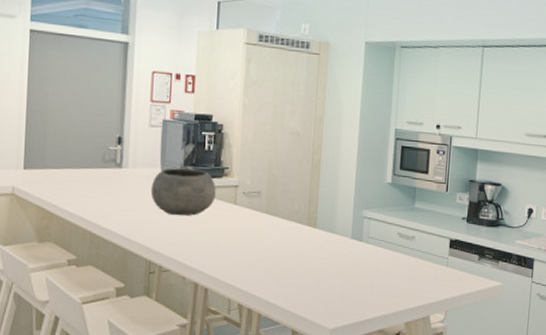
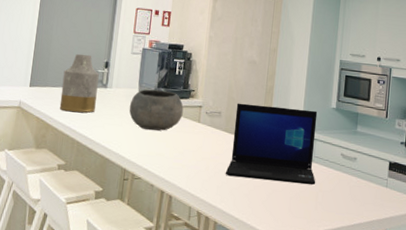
vase: none [64,128,111,198] -> present [59,53,99,113]
laptop: none [268,180,371,269] -> present [225,103,318,185]

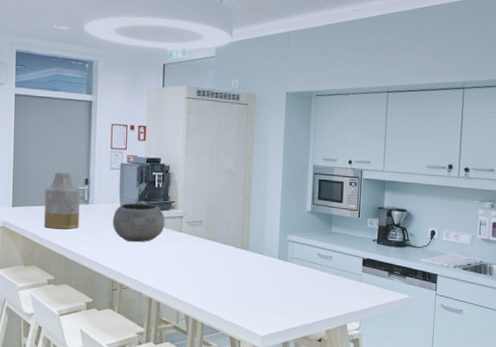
laptop: present [225,103,318,185] -> none [209,211,295,284]

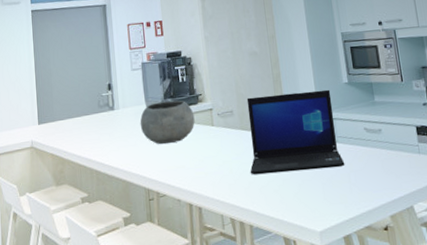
vase: present [44,172,80,229] -> none [69,80,107,142]
laptop: none [209,211,295,284] -> present [246,89,345,175]

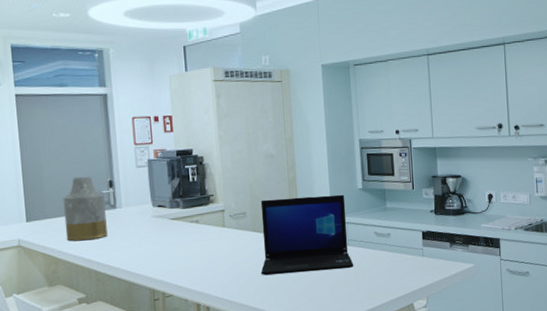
vase: none [69,80,107,142] -> present [63,176,108,242]
bowl: present [140,100,195,144] -> none [145,200,205,245]

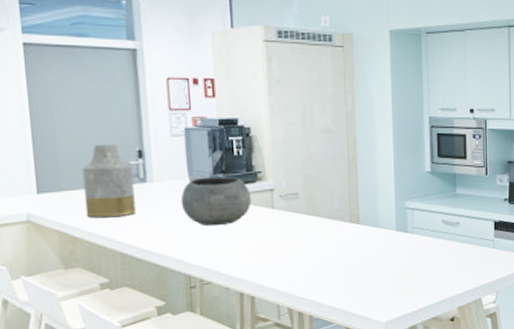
bowl: none [145,200,205,245] -> present [180,176,251,226]
laptop: present [260,194,354,276] -> none [314,177,418,264]

